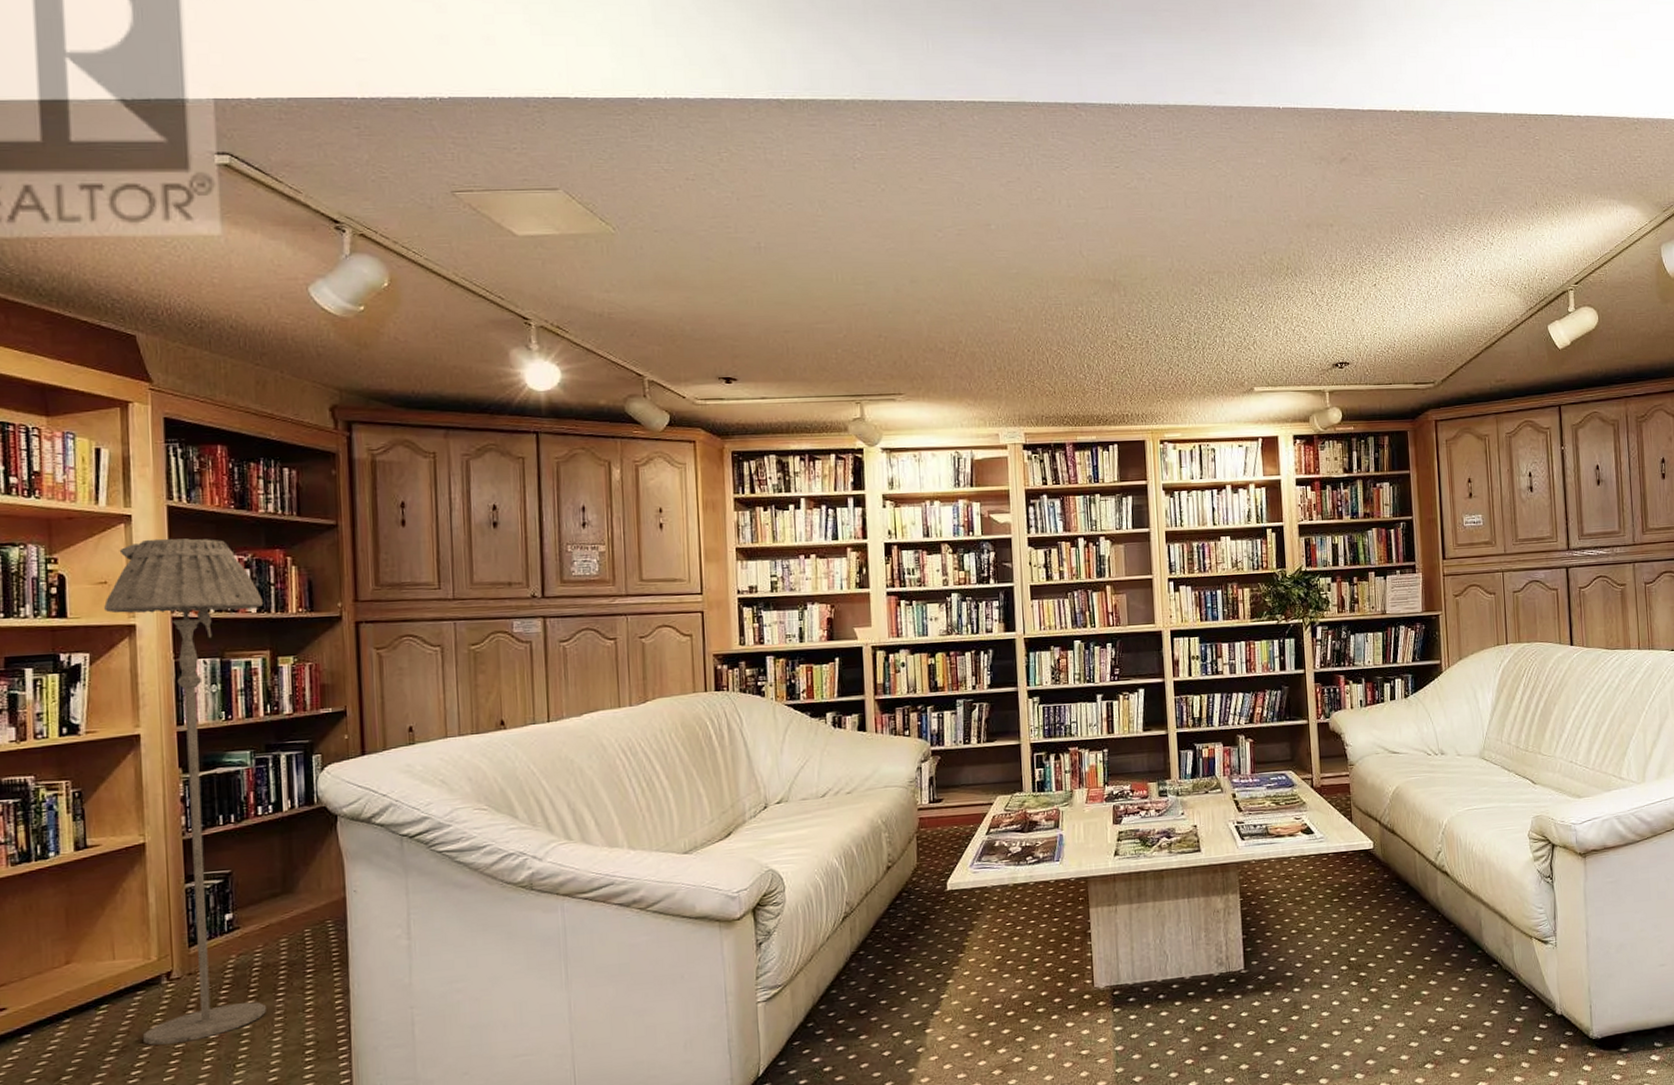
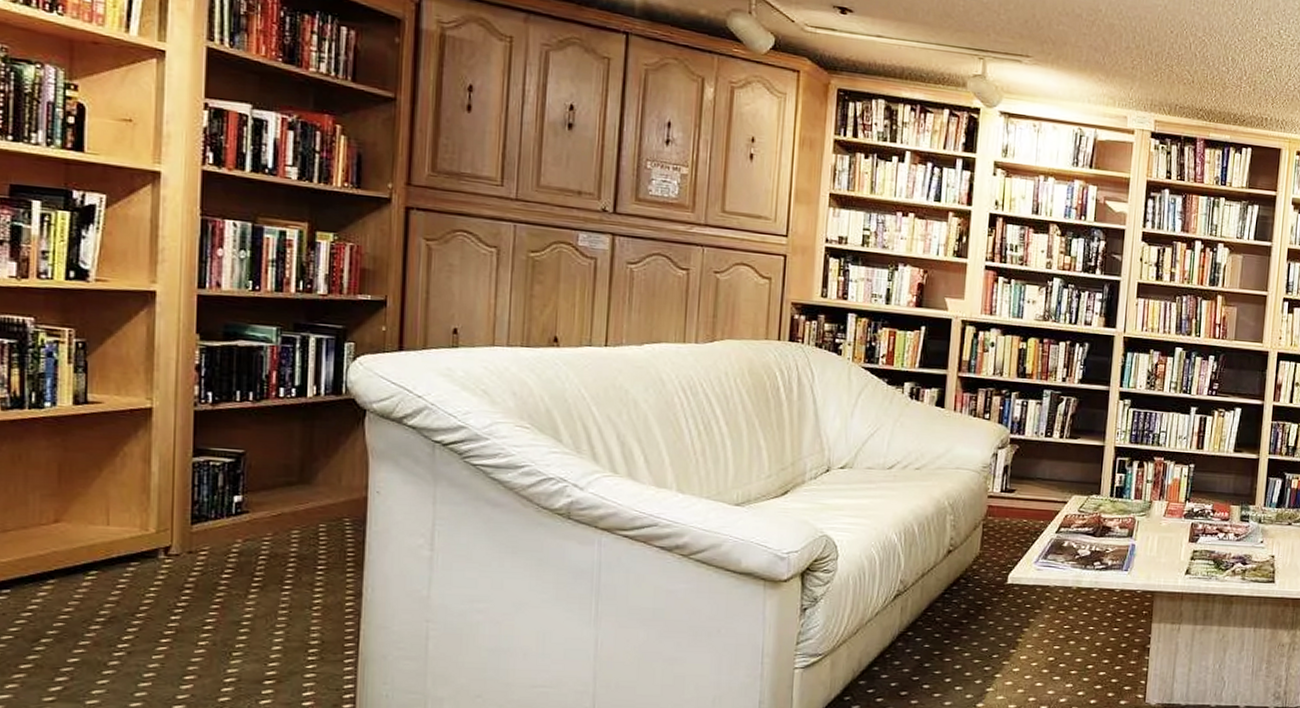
floor lamp: present [104,538,266,1046] -> none [127,80,306,622]

